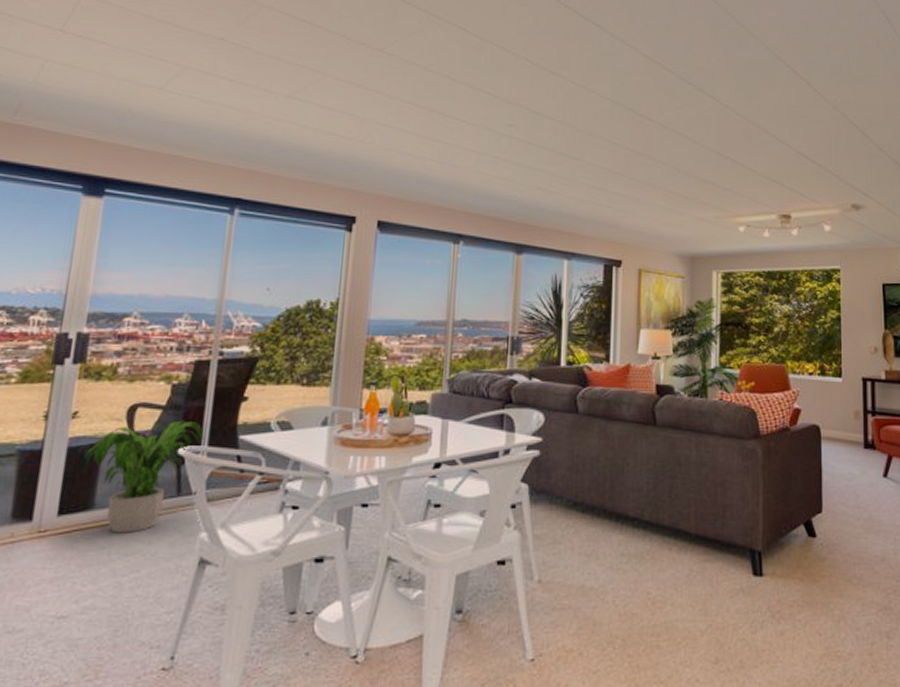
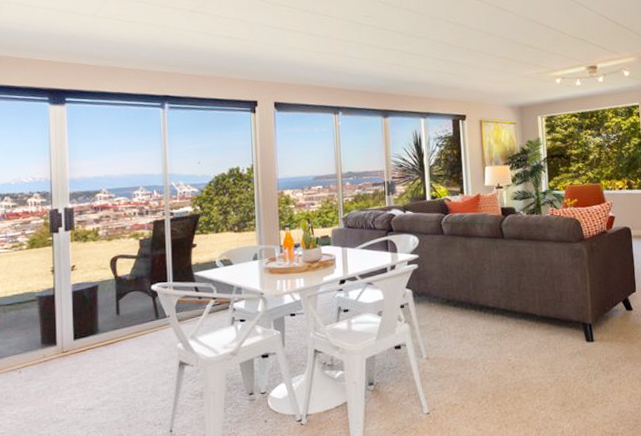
potted plant: present [78,420,204,533] -> none [80,265,169,349]

